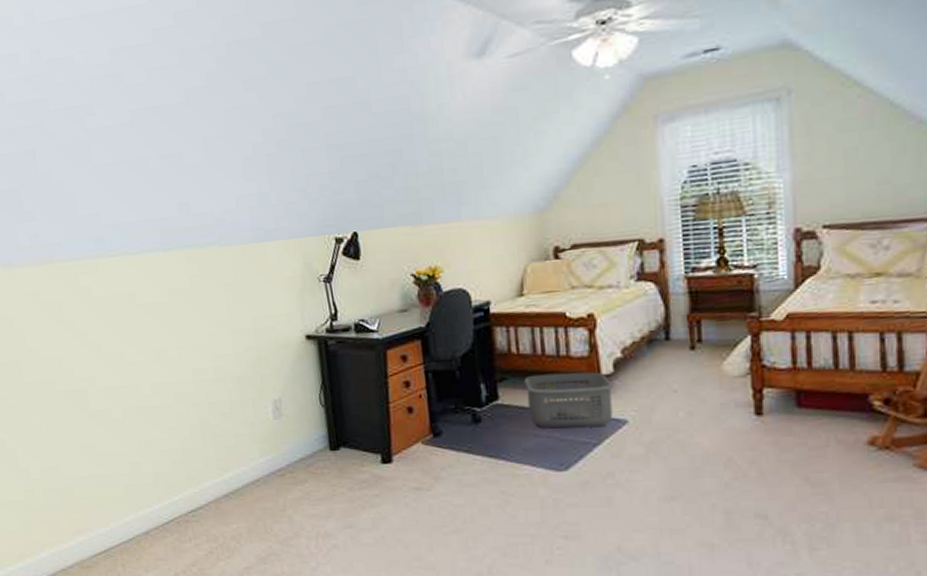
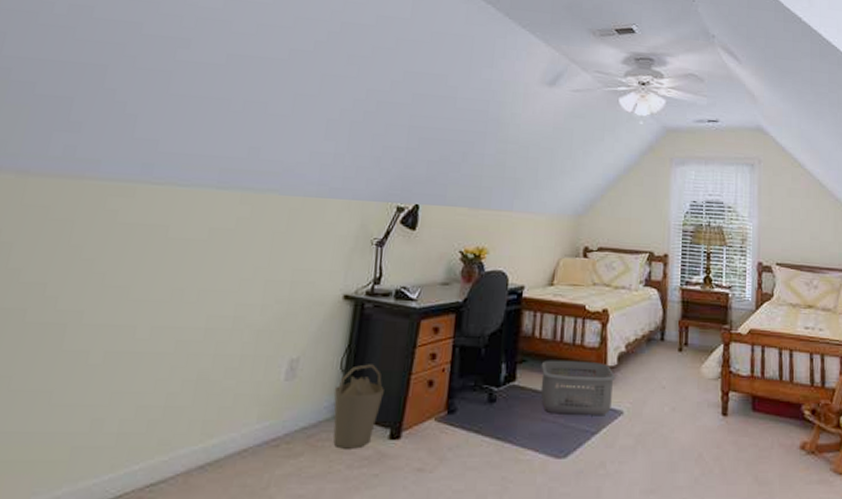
trash bin: none [319,397,367,475] -> present [333,364,384,449]

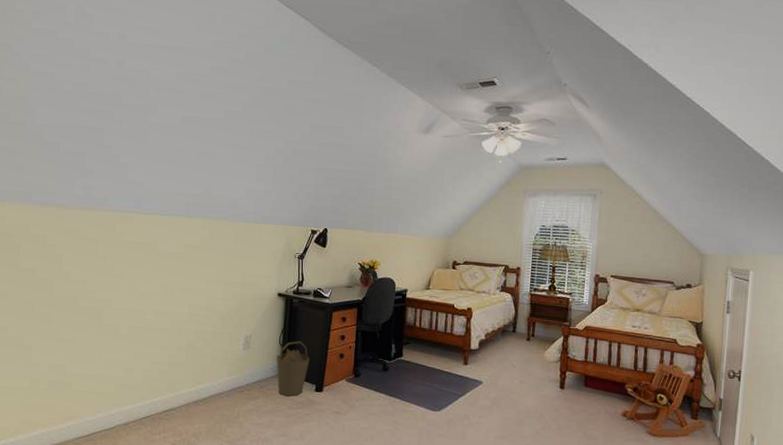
clothes hamper: present [540,360,616,416] -> none [421,343,477,384]

